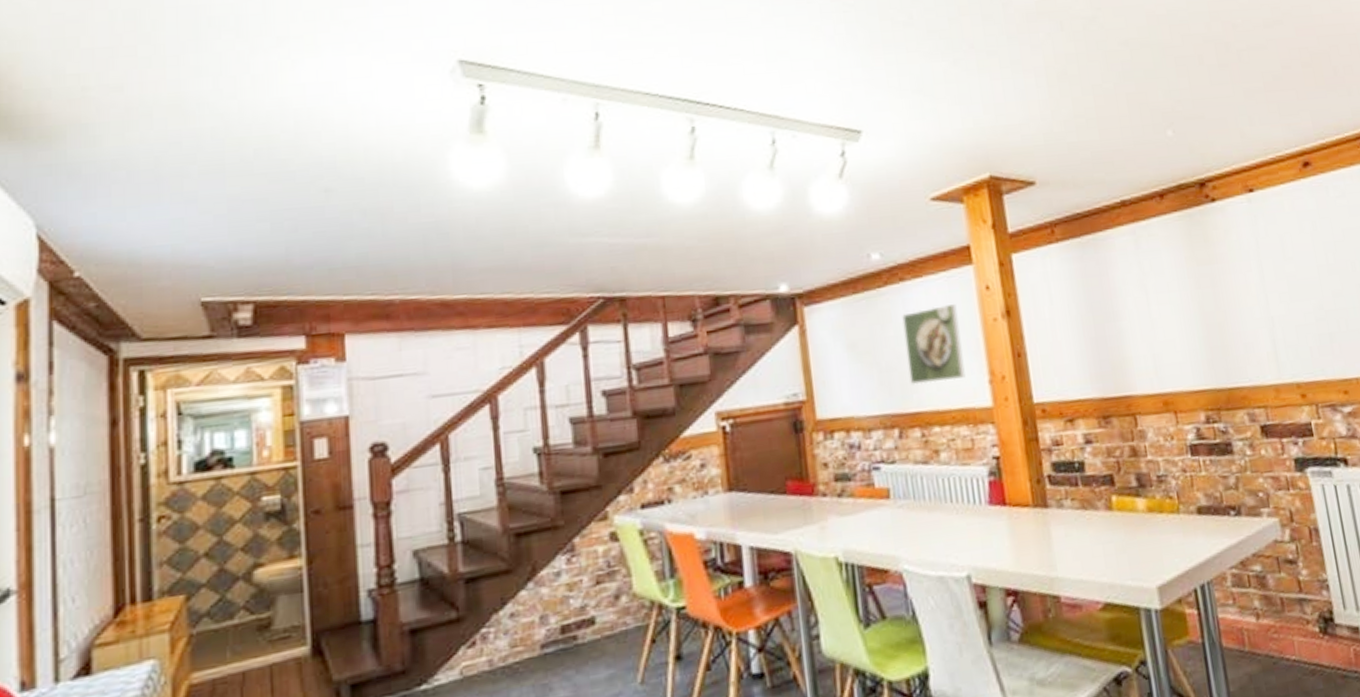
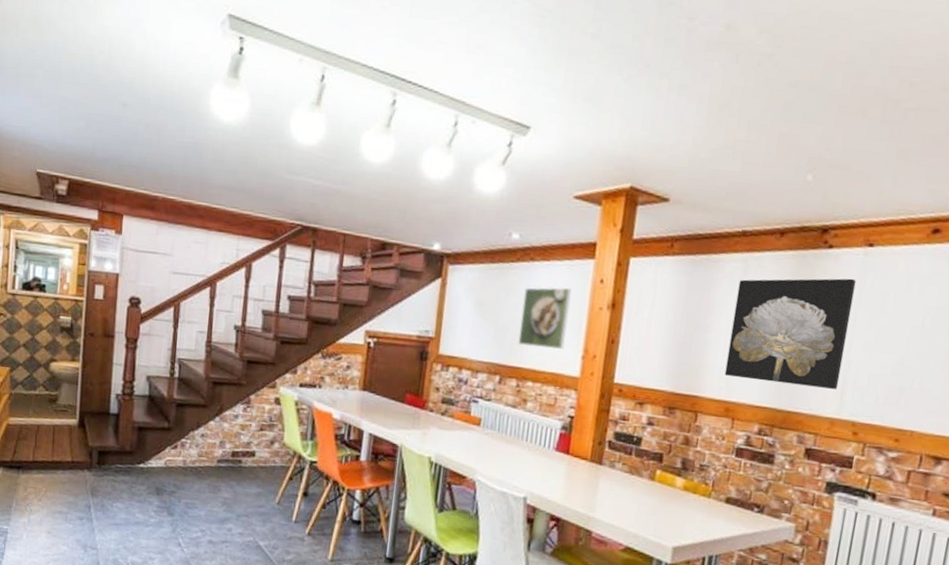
wall art: none [1134,228,1270,364] -> present [724,278,857,390]

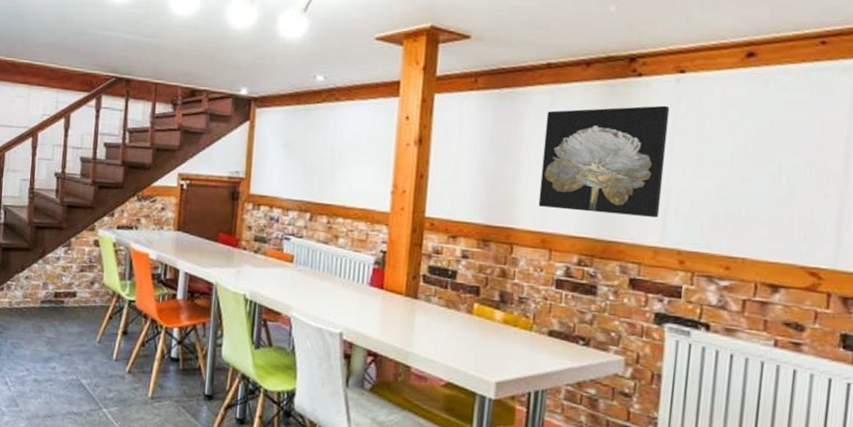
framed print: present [518,287,572,350] -> none [327,125,378,186]

